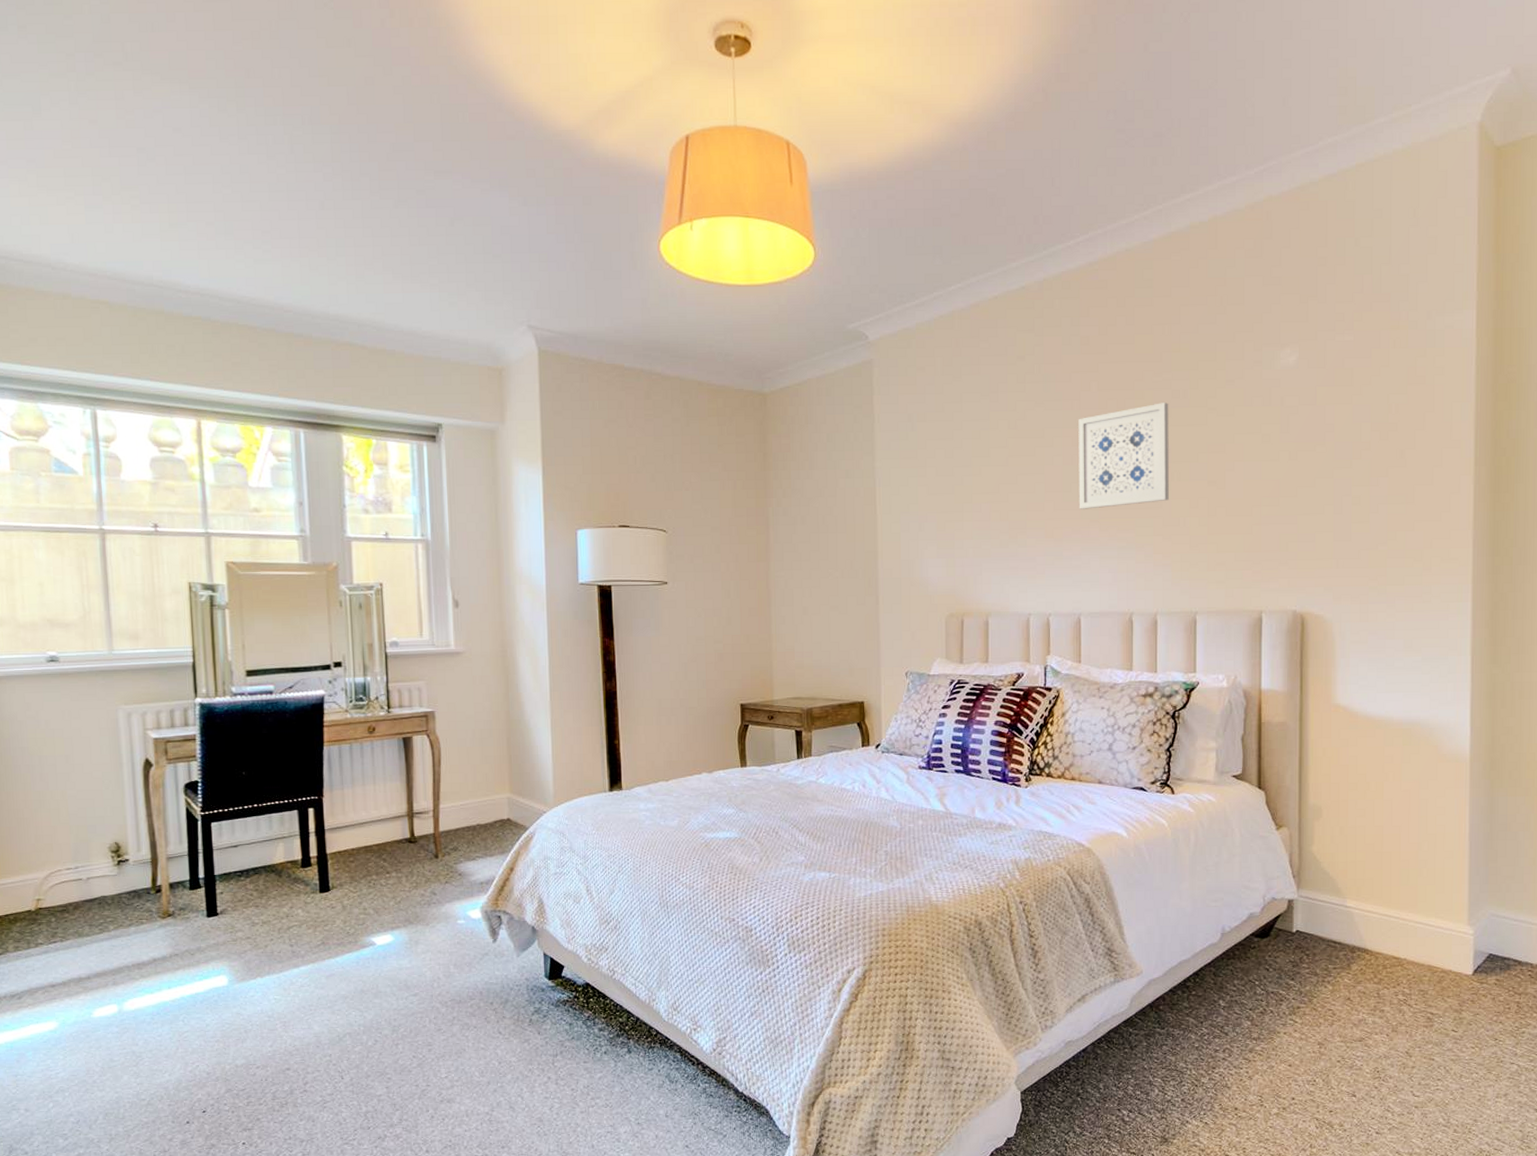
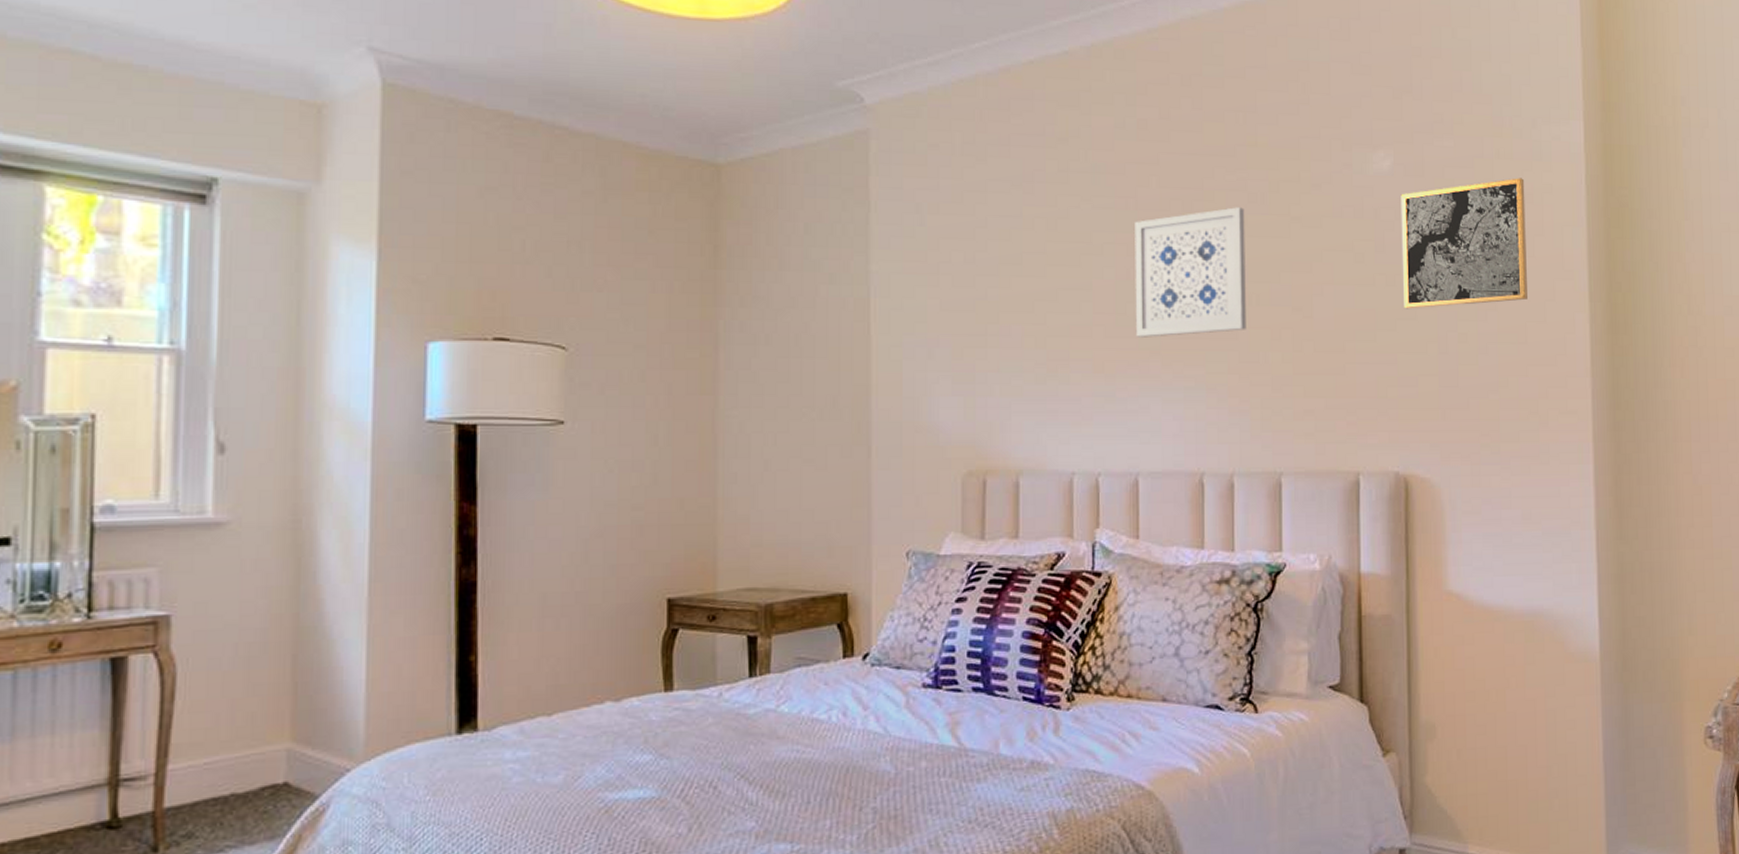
wall art: none [1304,363,1418,479] -> present [1401,178,1527,309]

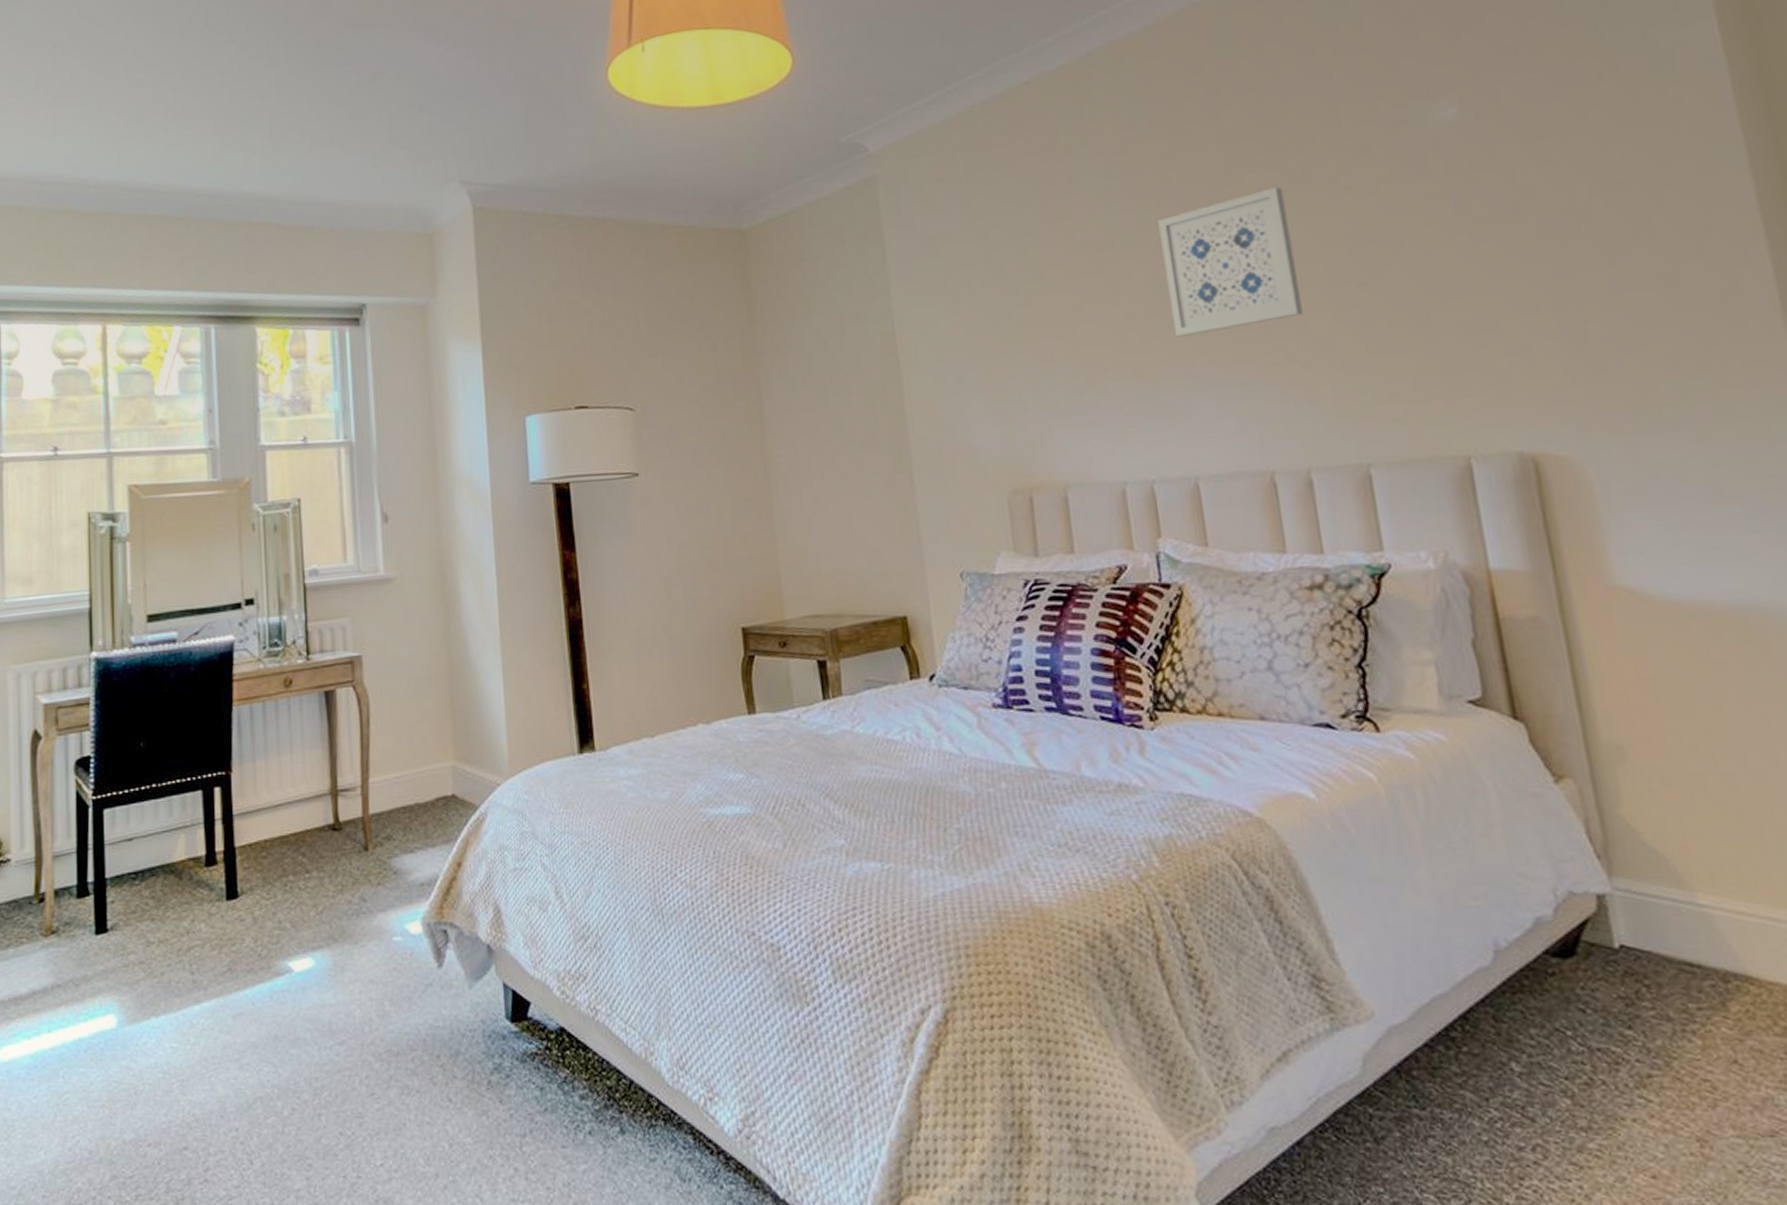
wall art: present [1401,178,1527,309] -> none [1475,97,1671,268]

